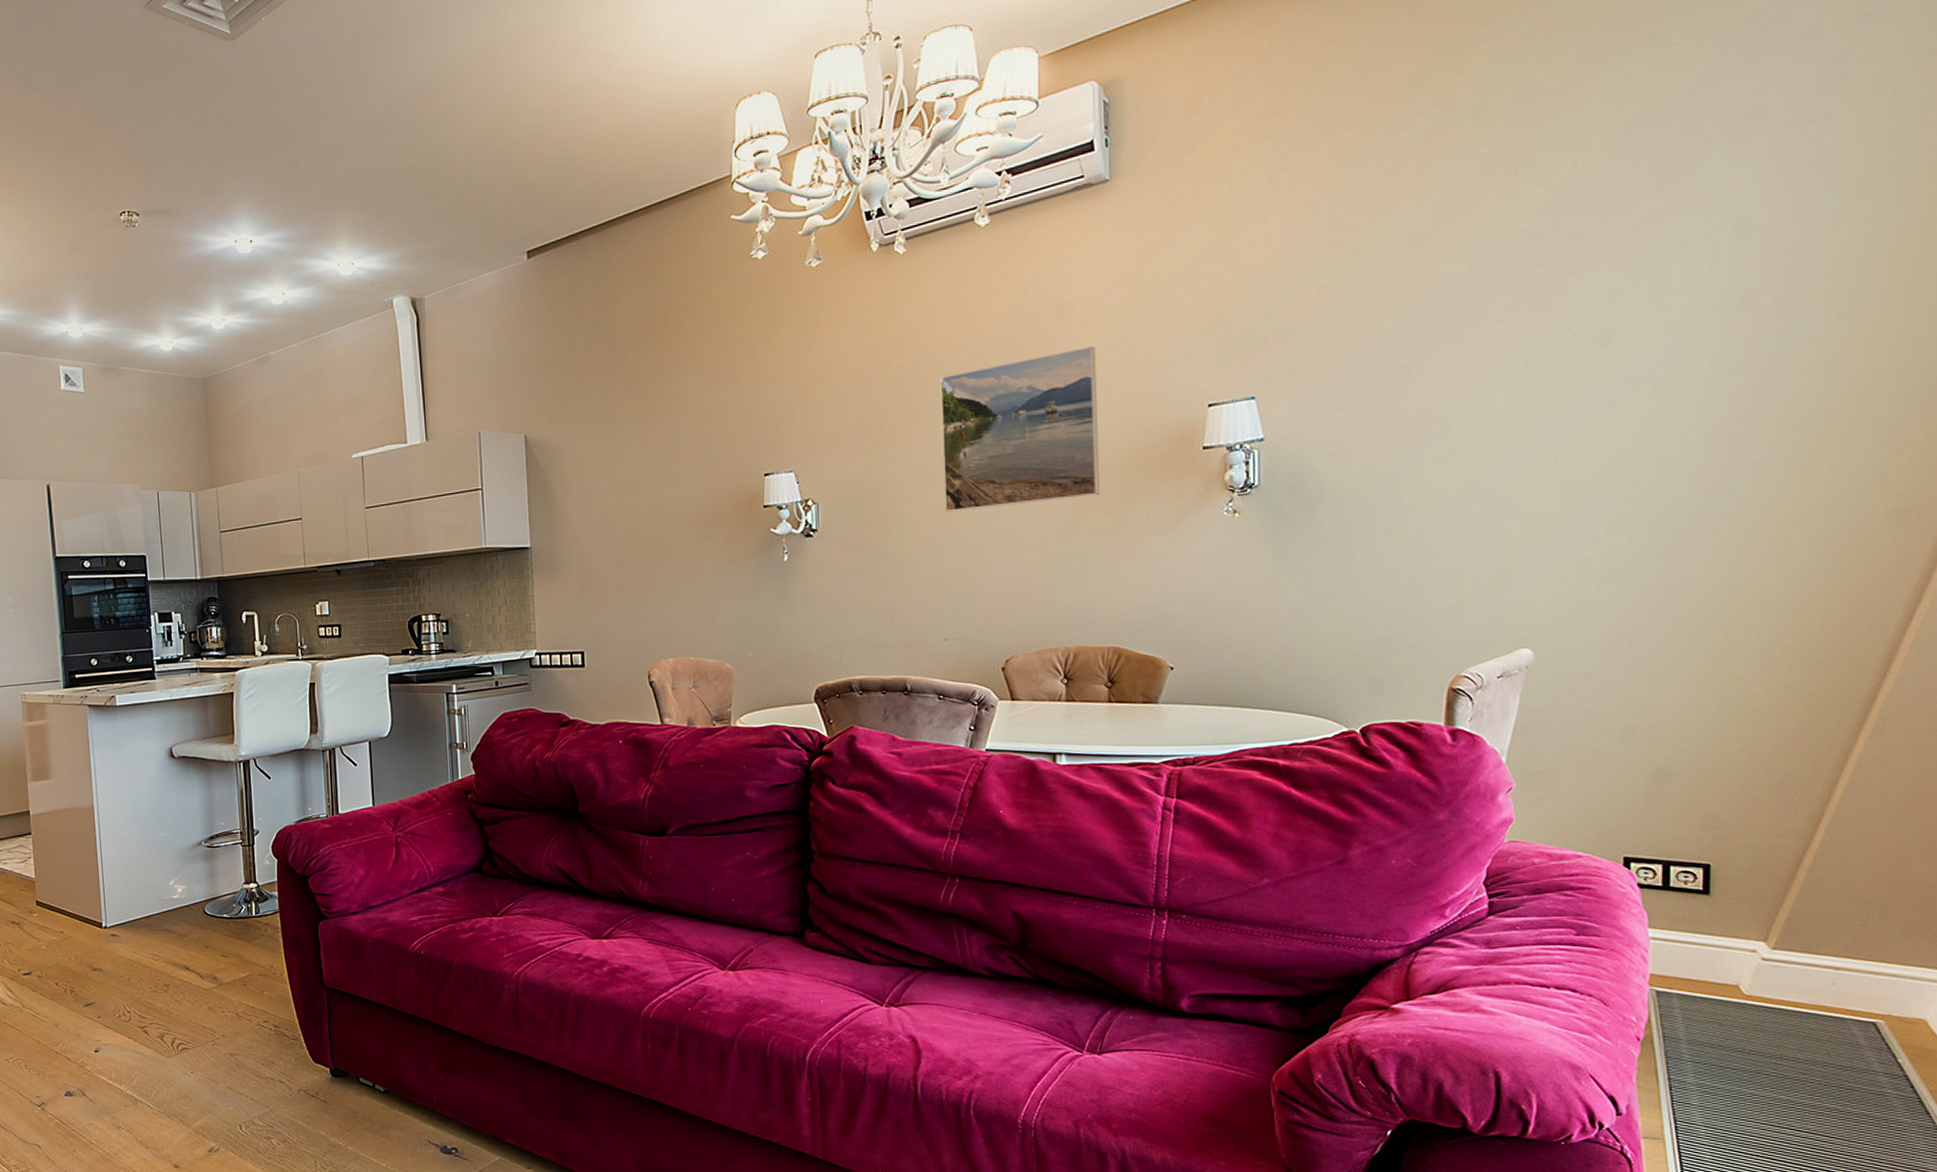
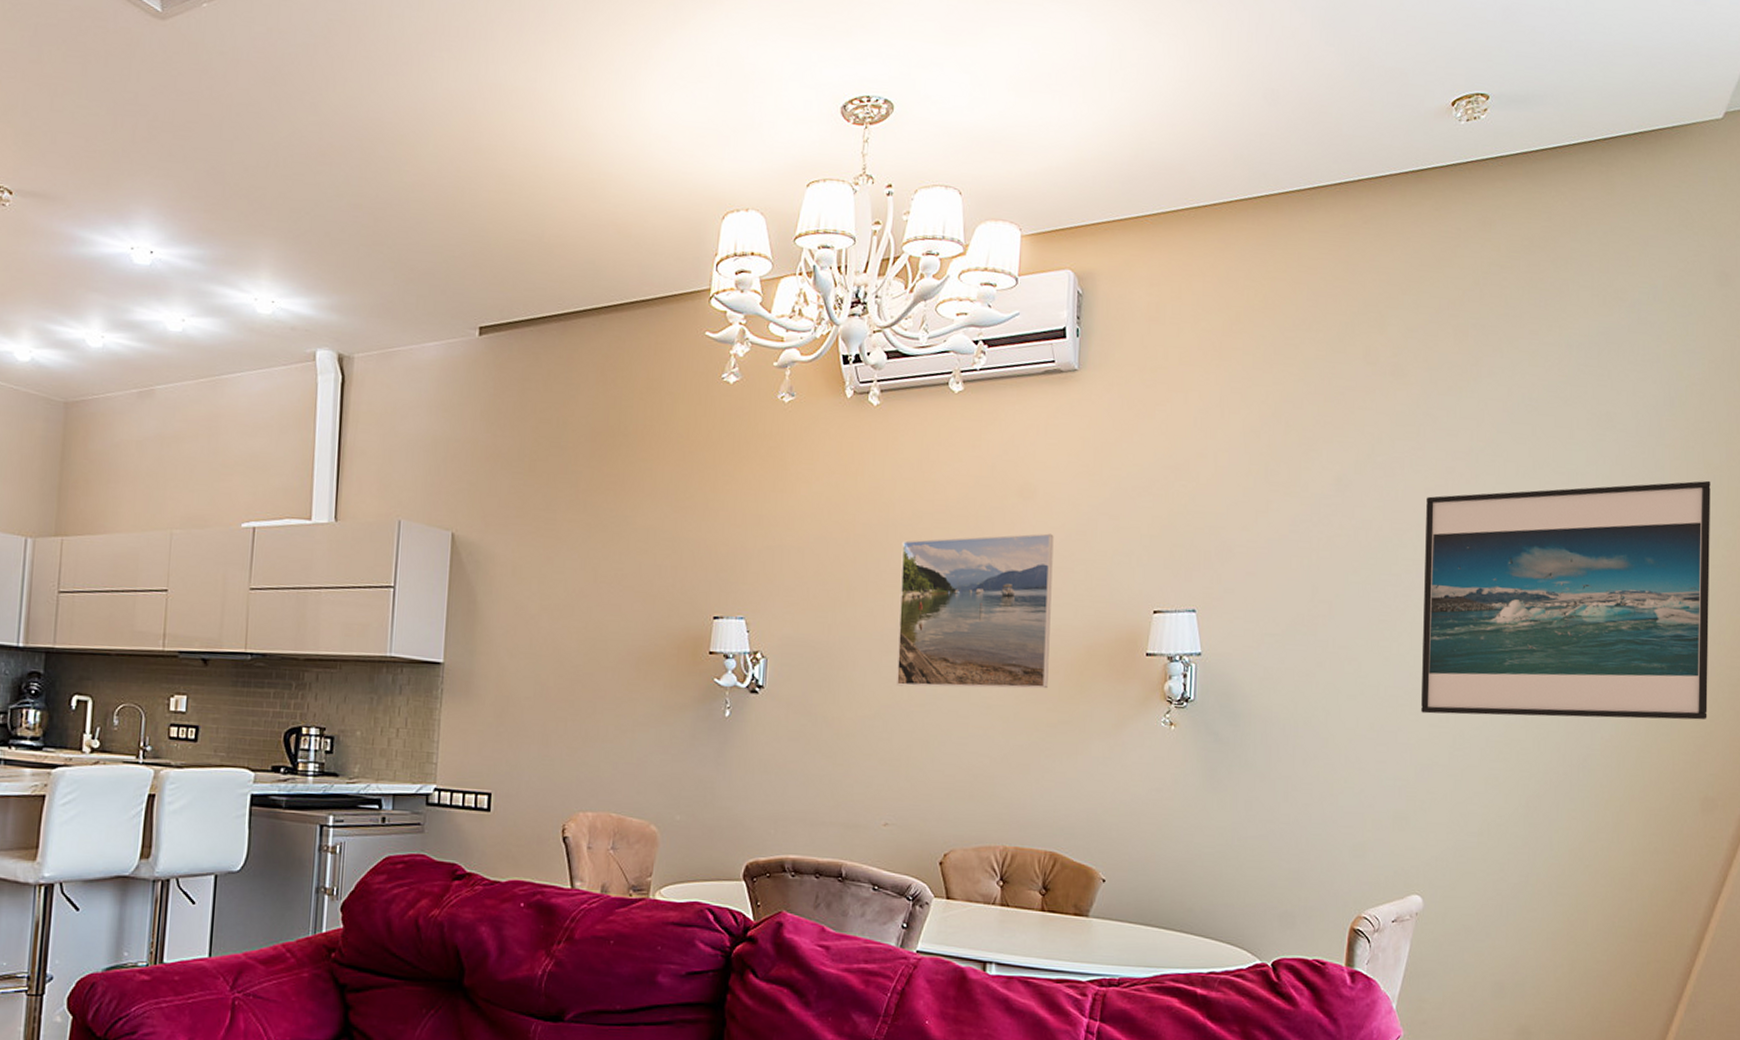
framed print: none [1522,158,1897,465] -> present [1421,480,1711,720]

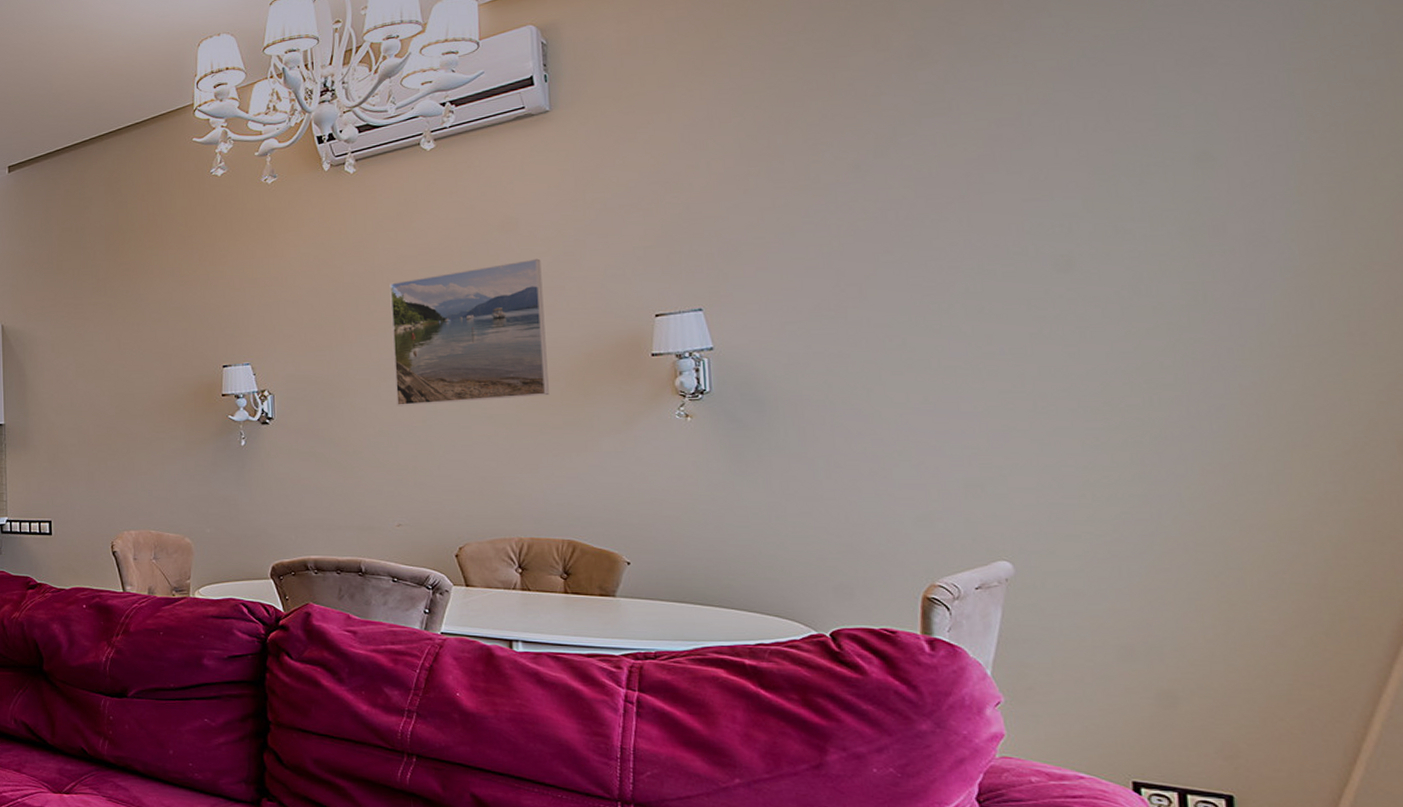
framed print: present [1421,480,1711,720] -> none [968,97,1396,381]

